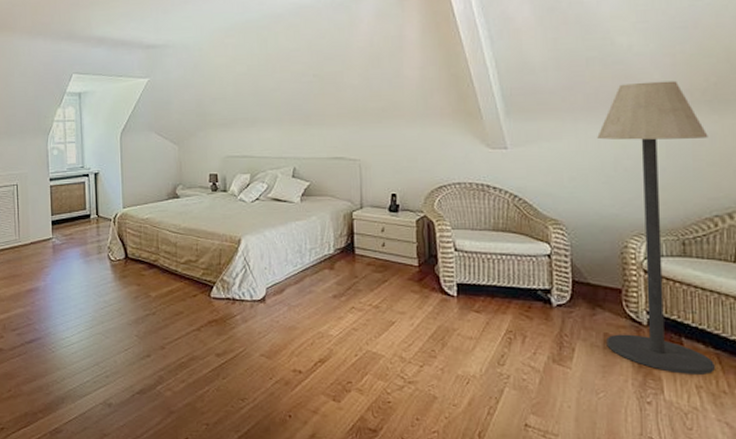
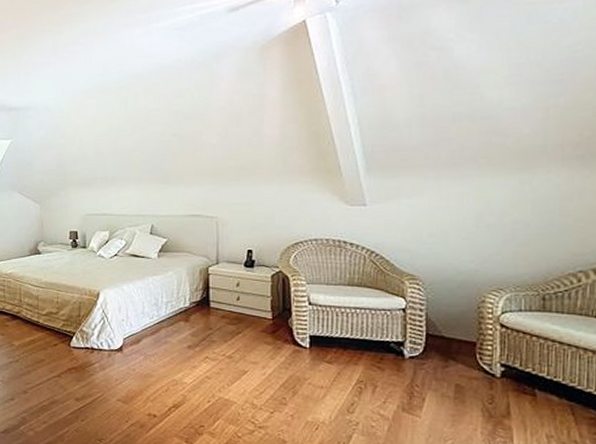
floor lamp: present [597,80,715,376] -> none [458,135,578,426]

